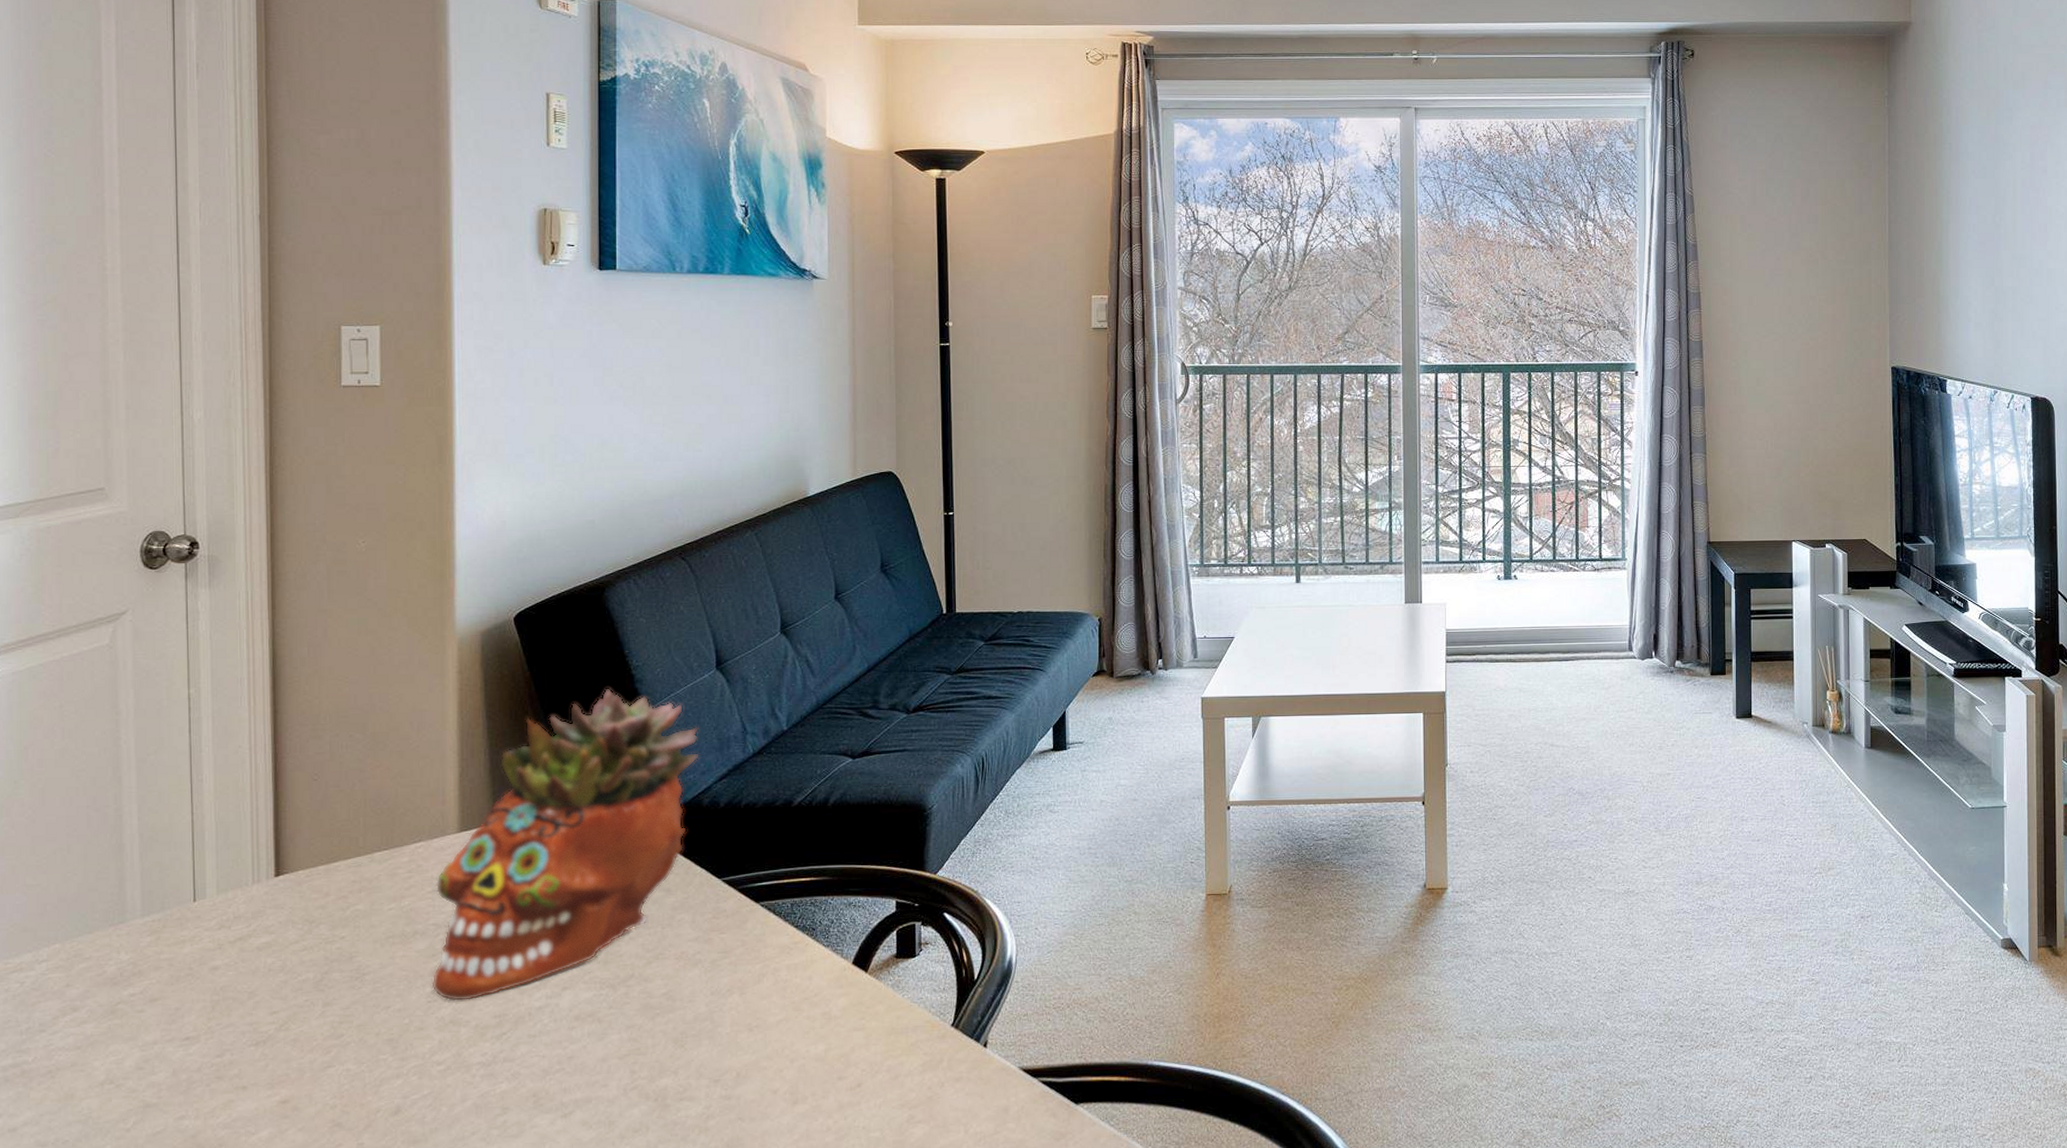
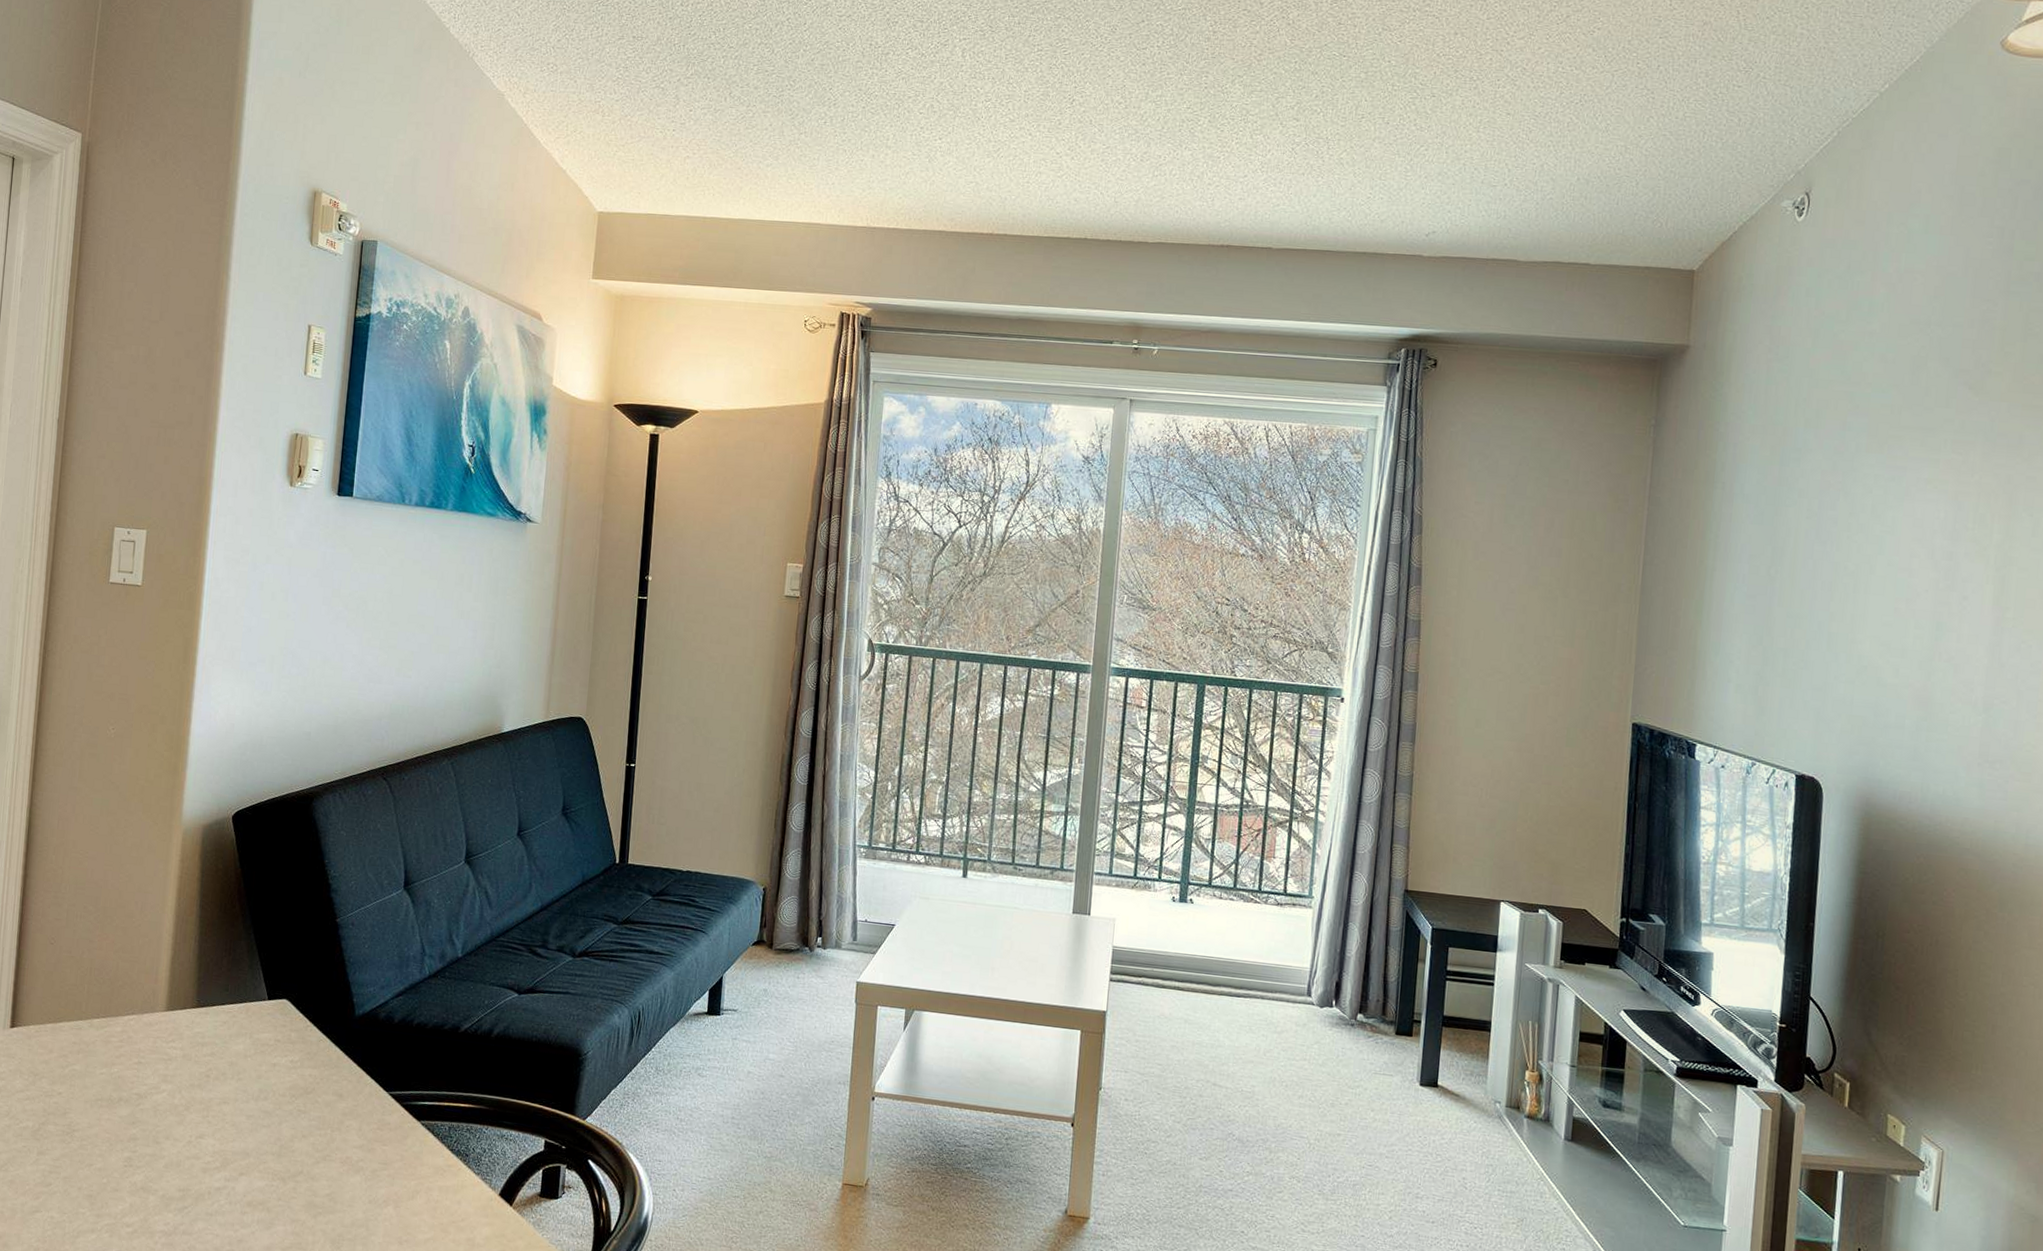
succulent planter: present [431,688,699,1002] -> none [129,894,383,1171]

